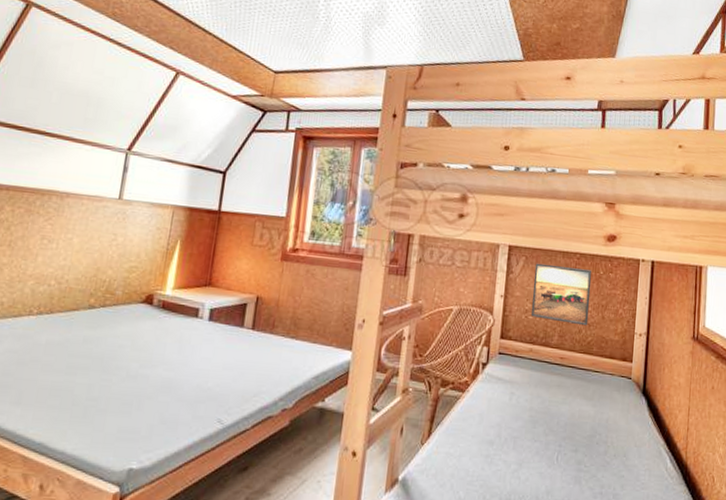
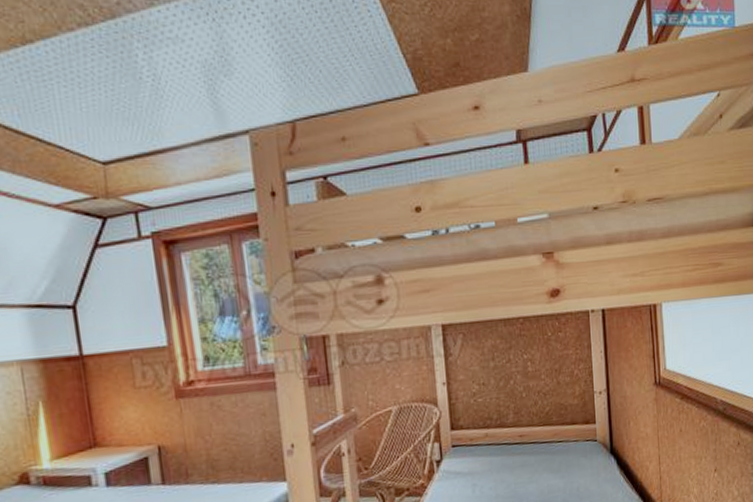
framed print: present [530,263,592,326] -> none [475,333,543,399]

